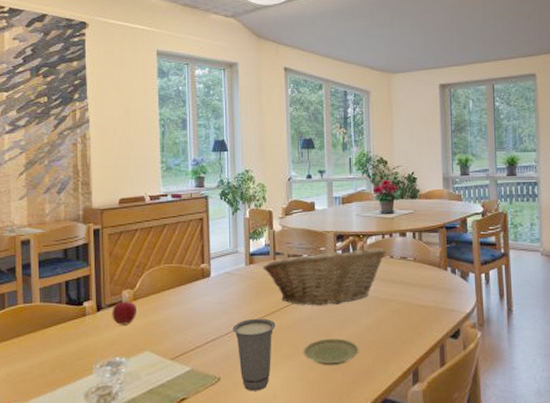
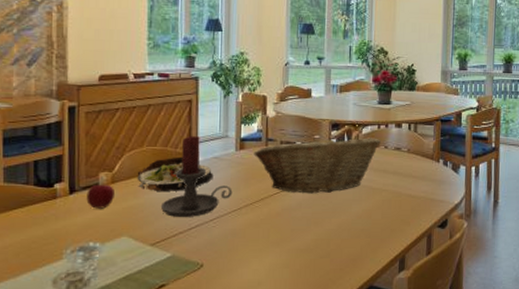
salad plate: none [156,273,226,307] -> present [137,157,213,191]
candle holder: none [178,253,245,332] -> present [160,136,233,217]
cup: present [233,318,276,391] -> none [218,205,264,278]
plate: present [303,338,359,366] -> none [291,226,348,254]

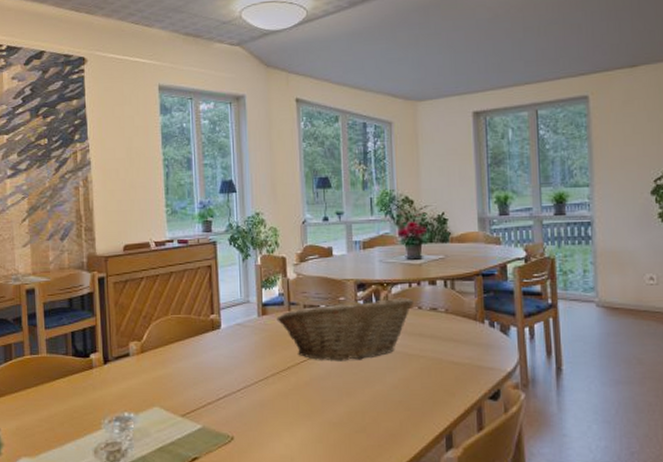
apple: present [86,184,116,209] -> none [119,354,145,379]
salad plate: present [137,157,213,191] -> none [164,324,238,360]
candle holder: present [160,136,233,217] -> none [188,303,258,387]

